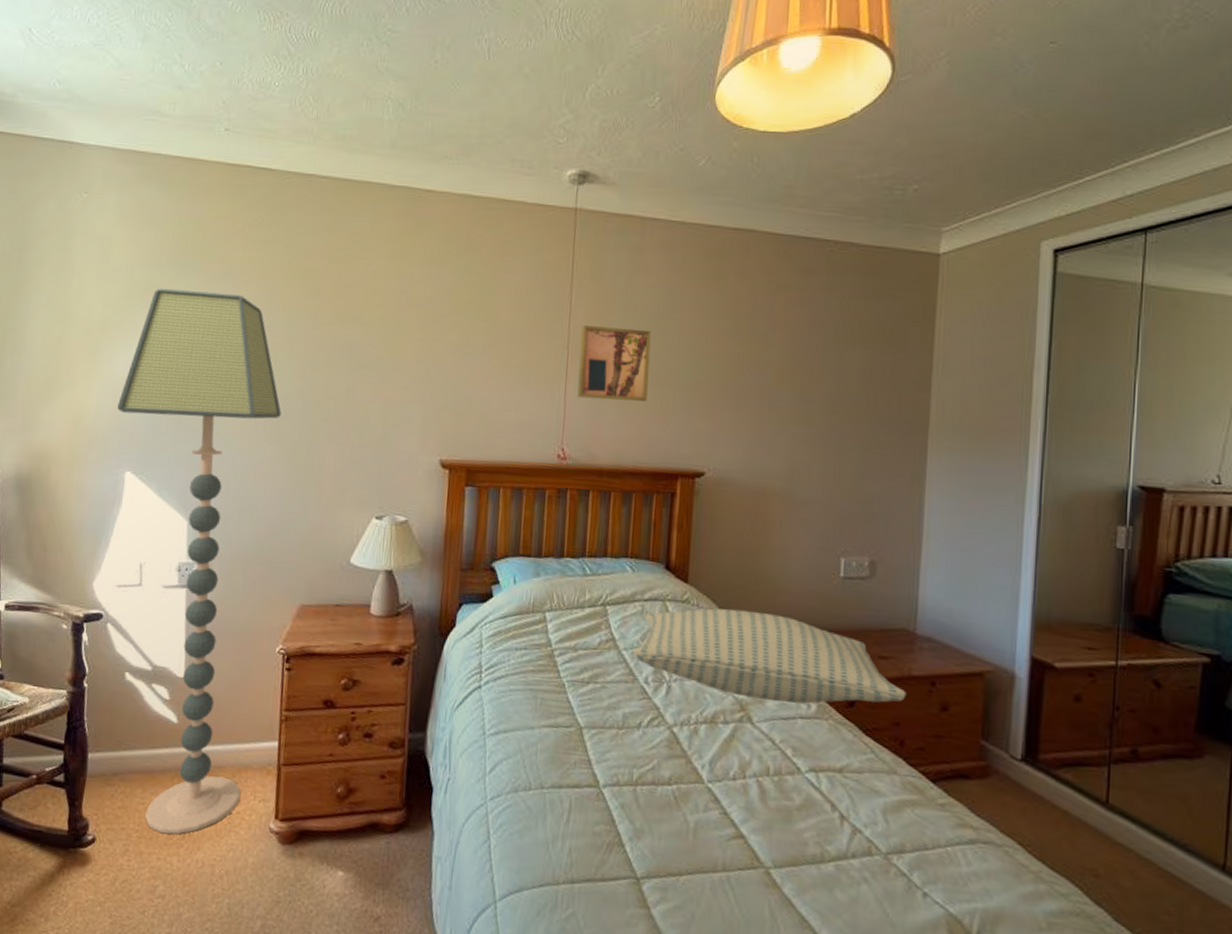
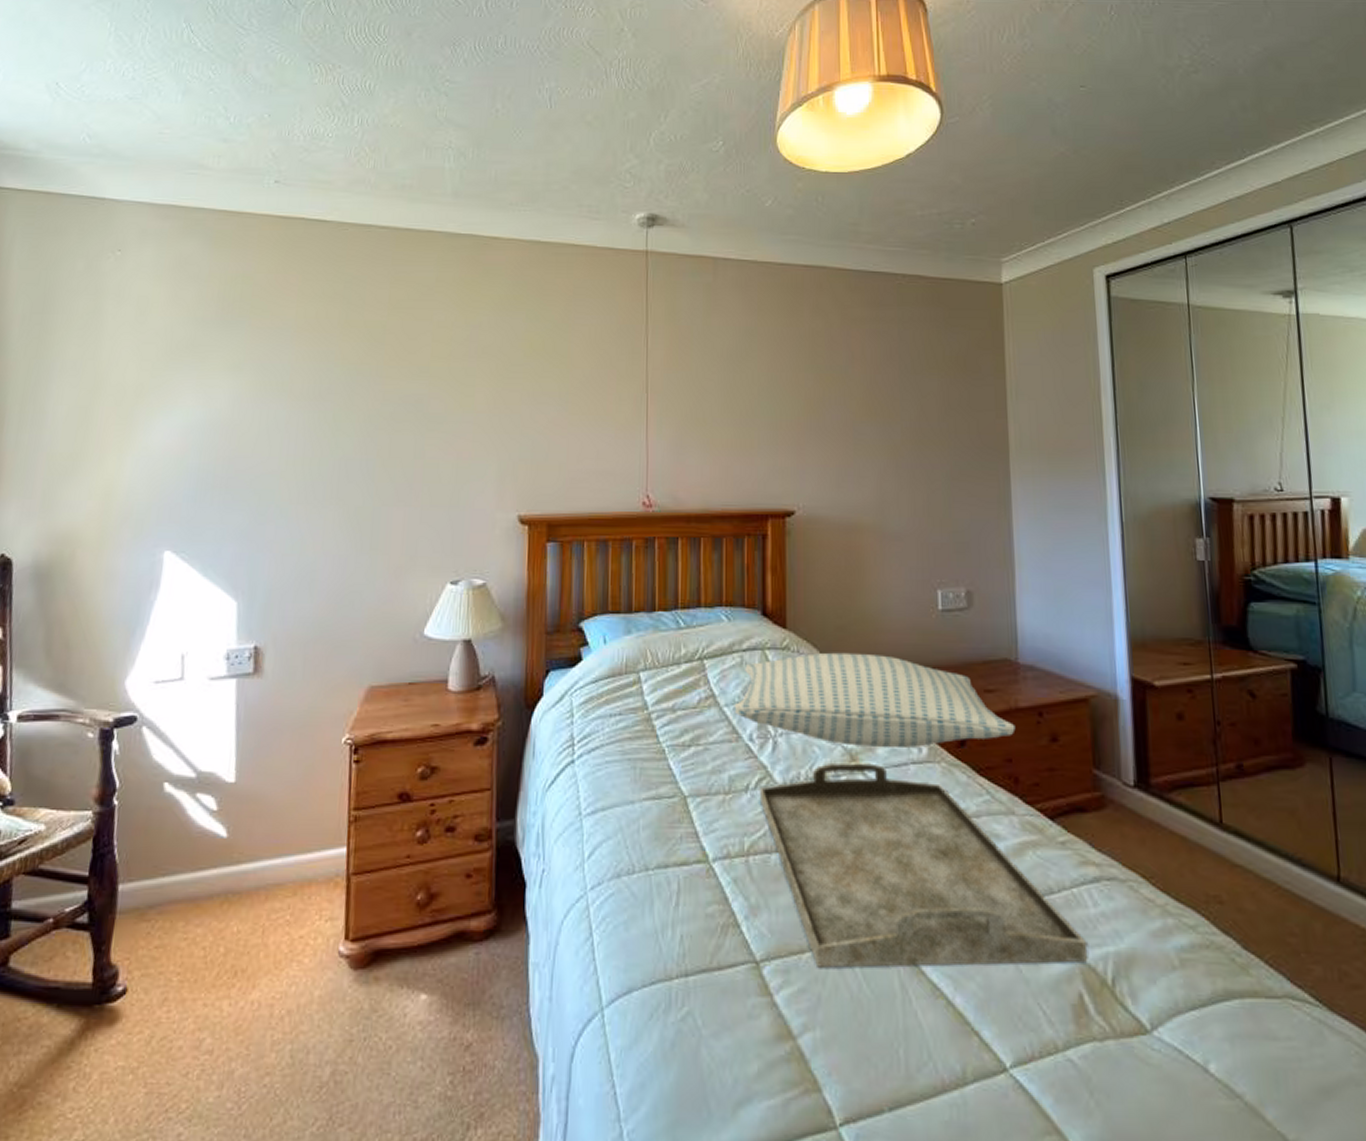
floor lamp: present [117,288,281,835] -> none [155,348,342,974]
wall art: present [577,325,652,401] -> none [658,368,732,443]
serving tray: none [650,710,955,914] -> present [759,762,1087,968]

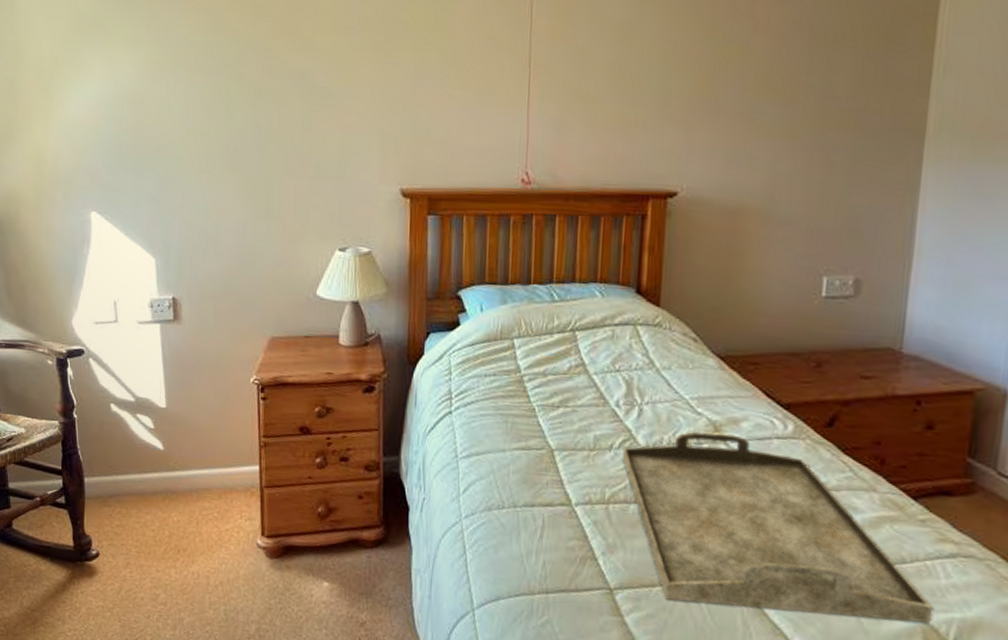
pillow: present [734,652,1016,749] -> none [603,331,889,425]

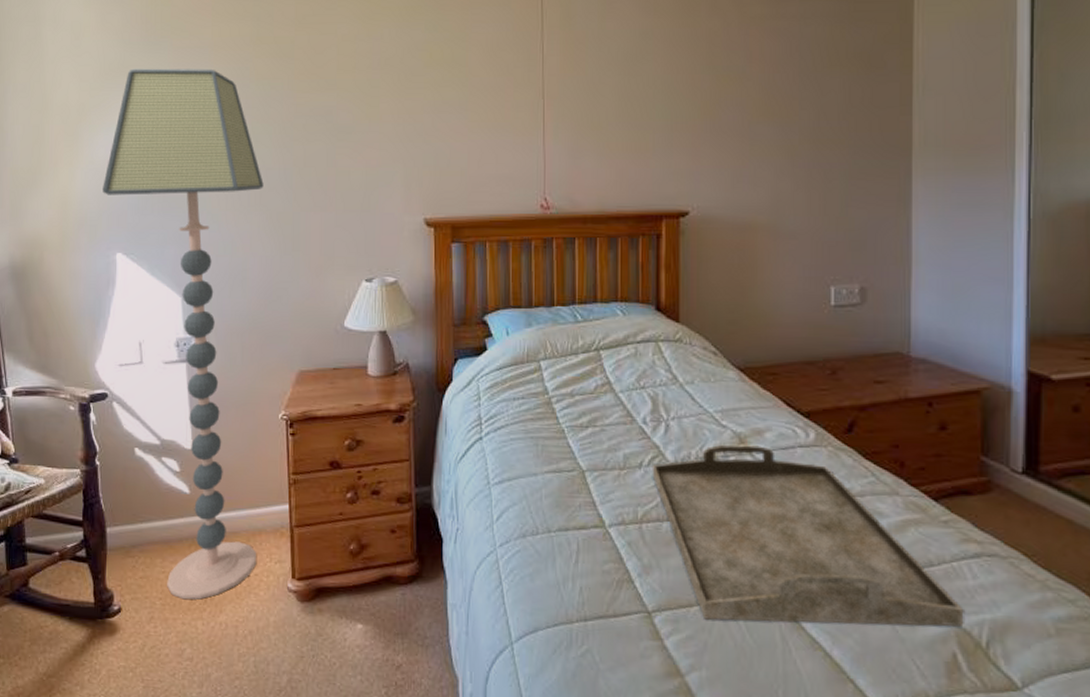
floor lamp: none [77,22,238,550] -> present [103,68,264,600]

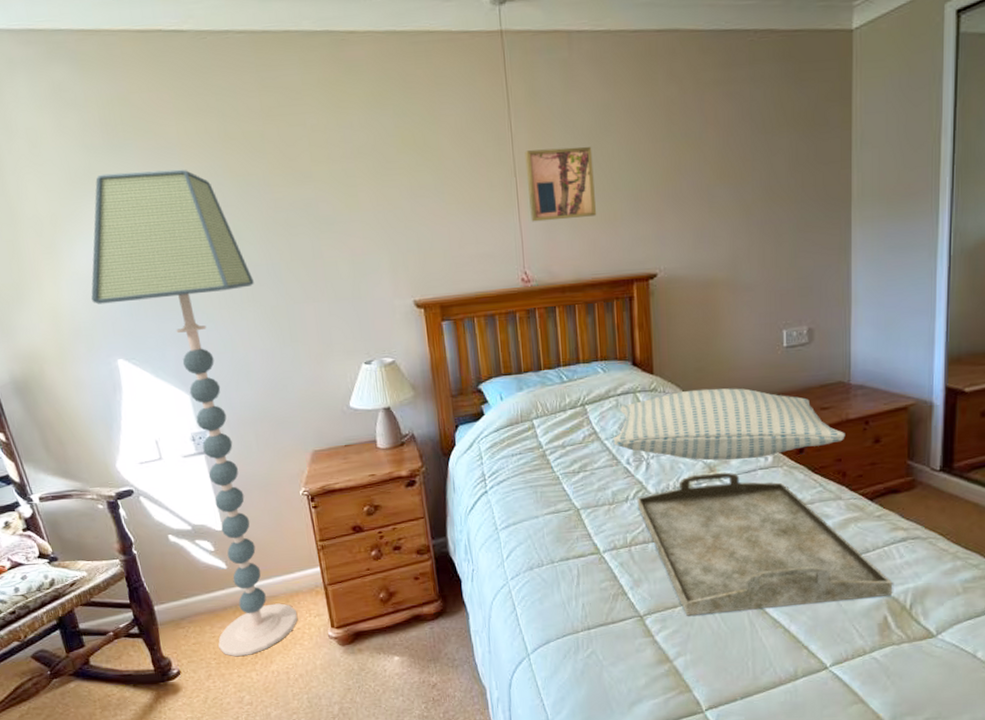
wall art: none [555,73,627,147] -> present [525,146,597,222]
pillow: none [629,344,904,434] -> present [613,388,845,461]

